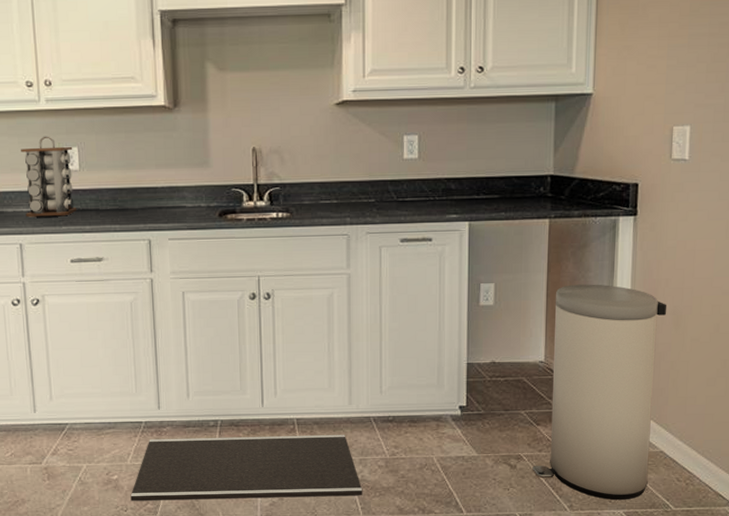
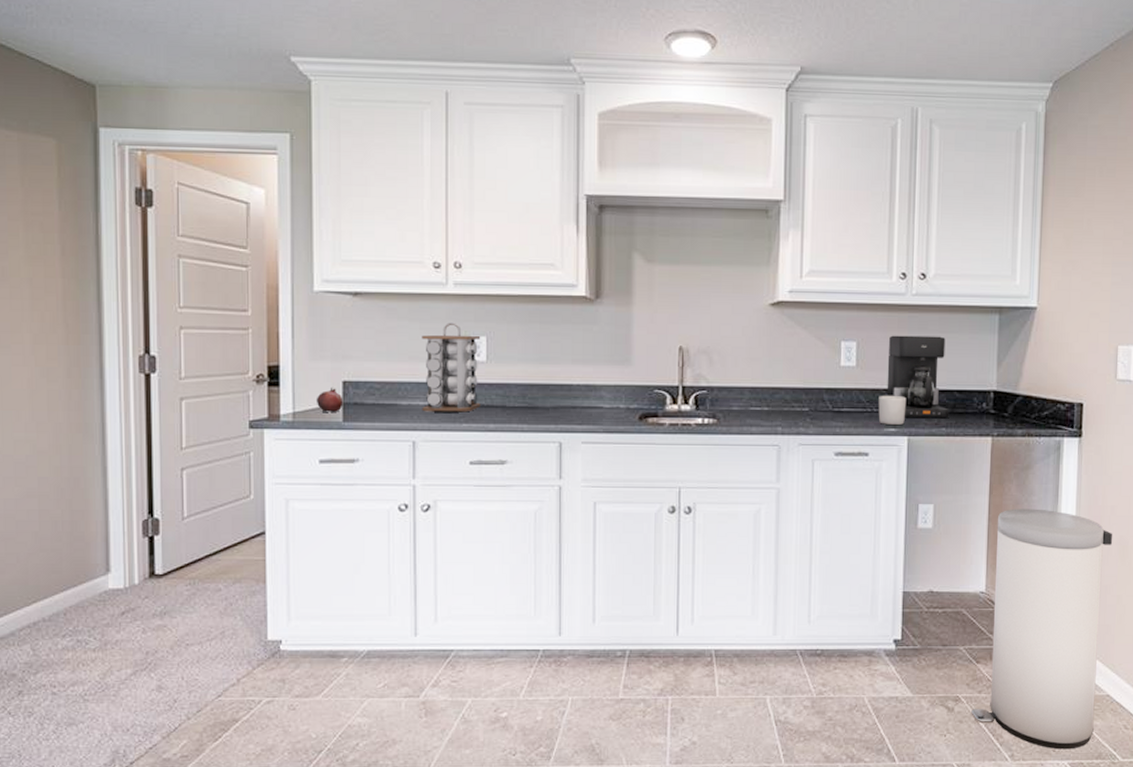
door mat: present [130,434,363,501] -> none [520,669,786,743]
mug: none [440,183,467,212] -> present [878,395,907,426]
coffee maker: none [448,126,508,205] -> present [886,335,949,419]

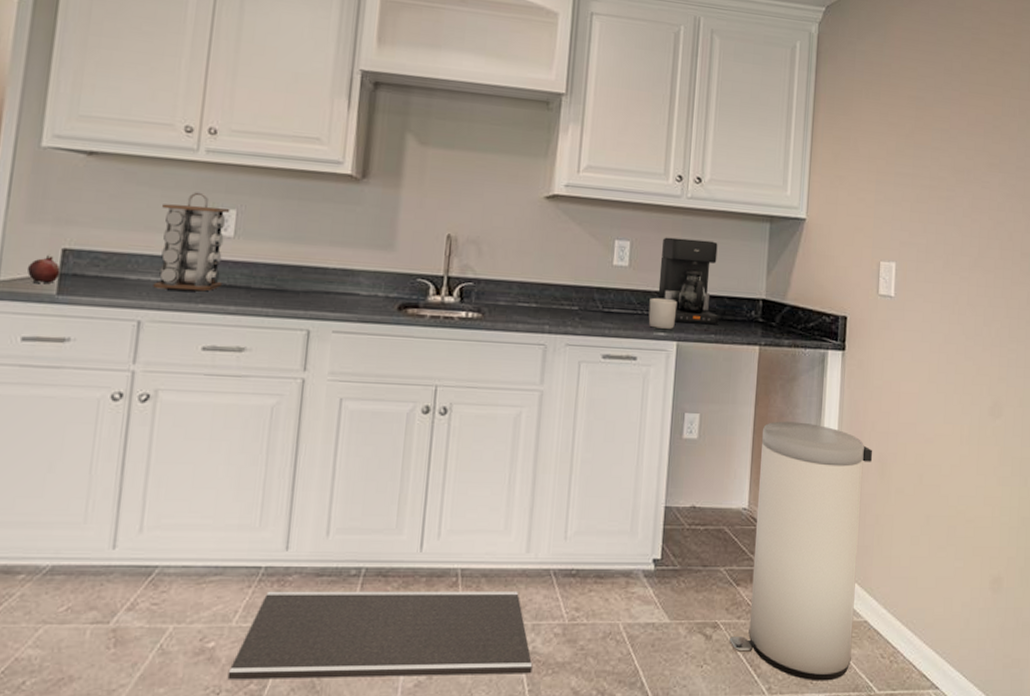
door mat: none [520,669,786,743] -> present [227,590,533,679]

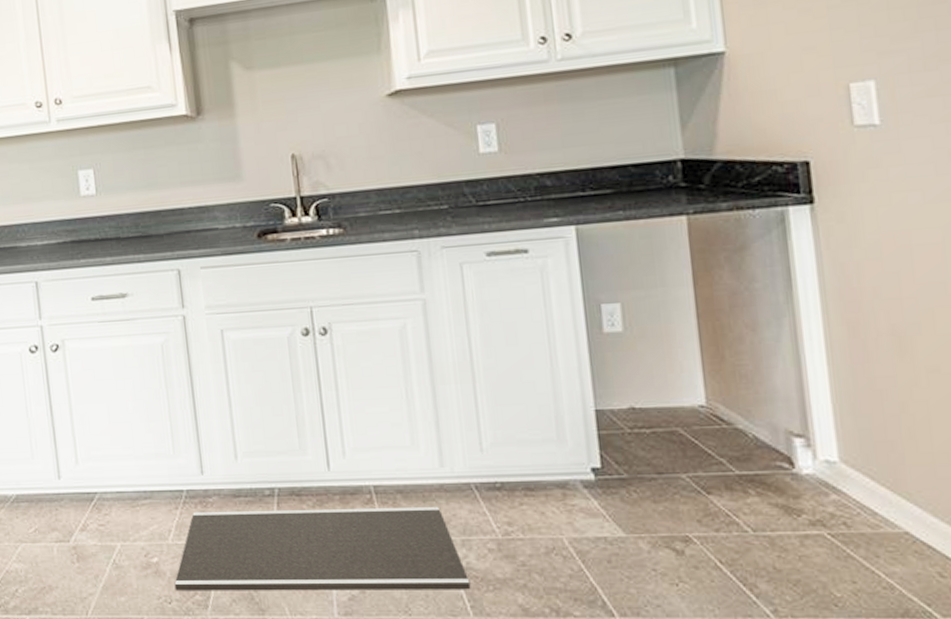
spice rack: present [153,192,230,292] -> none [32,159,96,252]
mug: present [648,297,678,330] -> none [532,179,570,215]
coffee maker: present [657,237,719,325] -> none [535,103,626,205]
pedal bin: present [729,421,873,681] -> none [708,298,892,604]

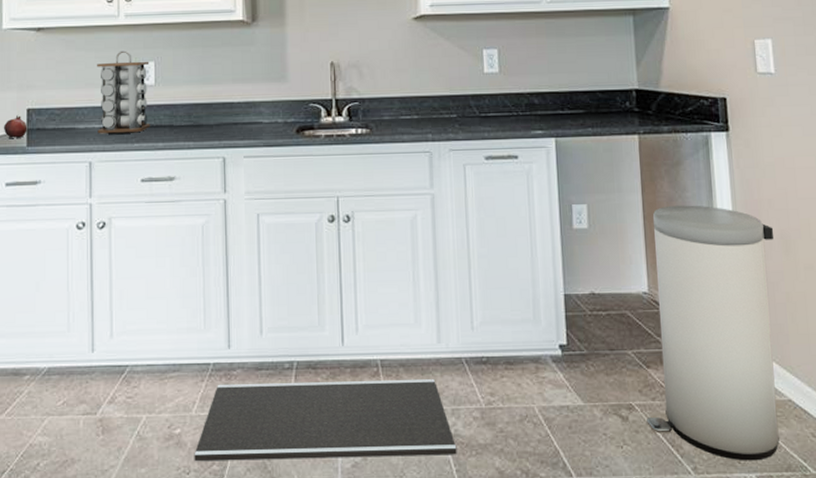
spice rack: none [32,159,96,252] -> present [97,50,150,135]
pedal bin: none [708,298,892,604] -> present [646,205,779,461]

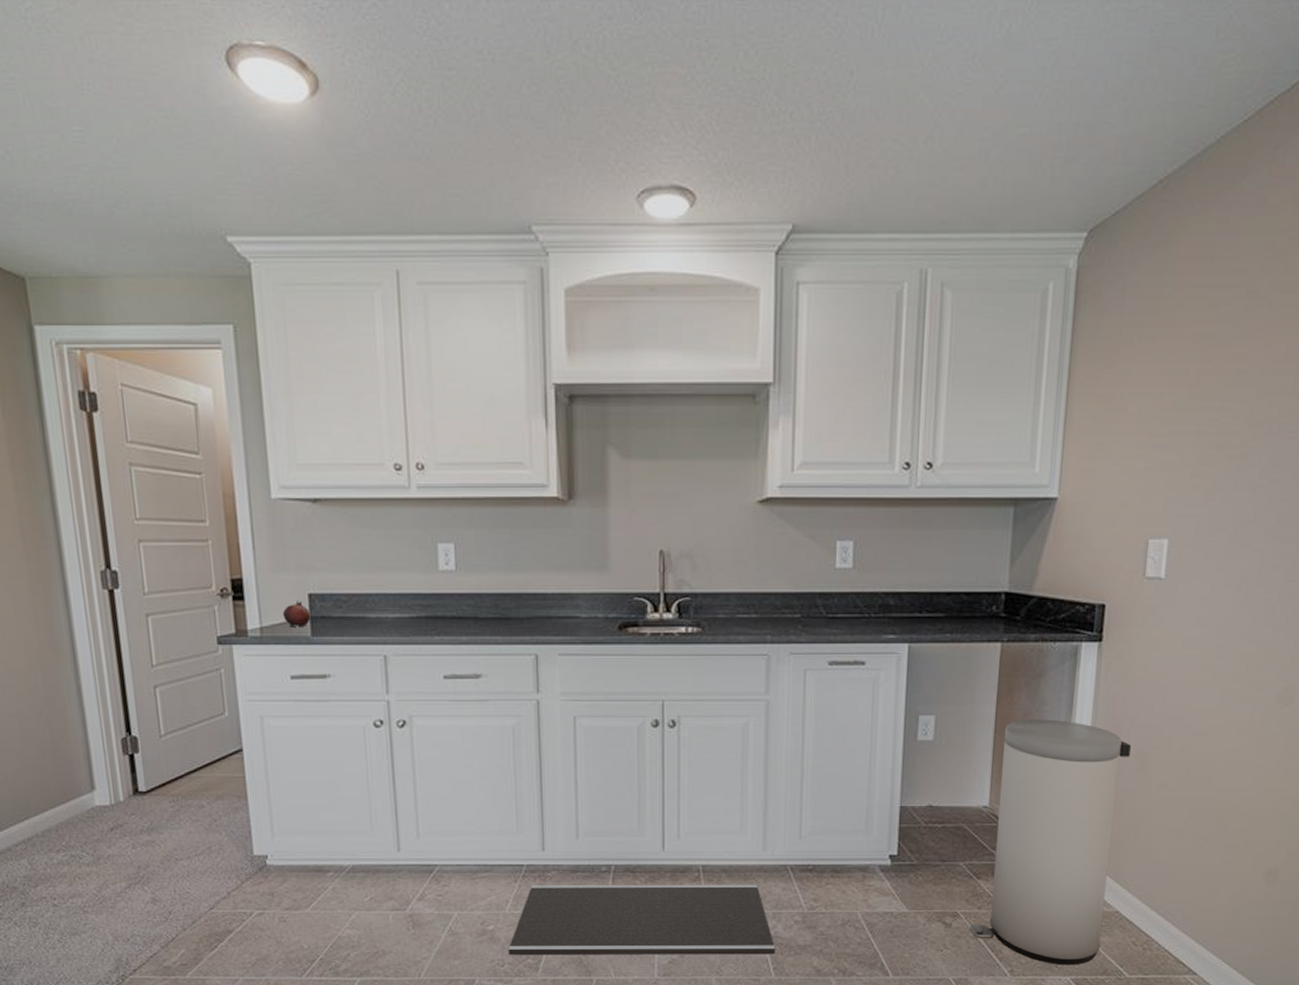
spice rack: present [97,50,150,135] -> none [387,529,452,626]

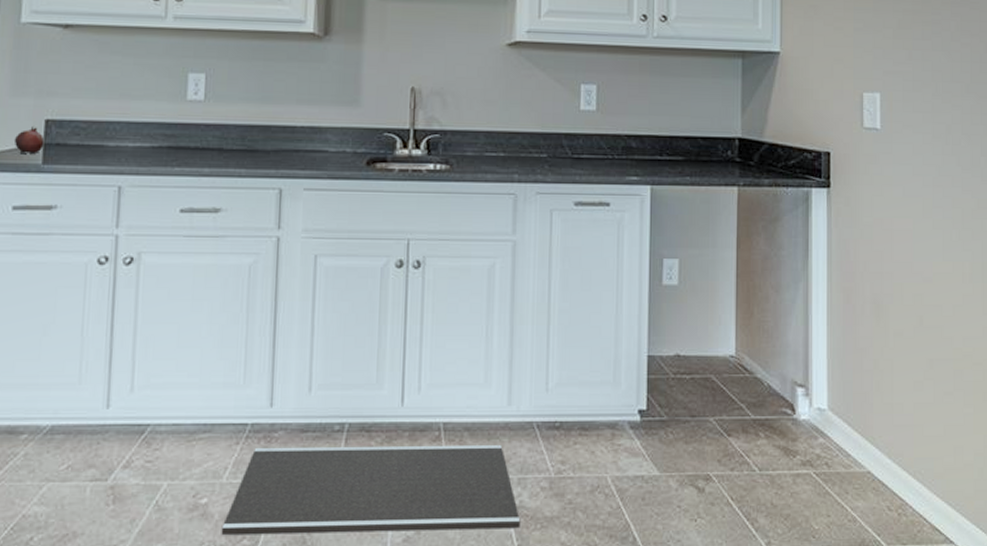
pedal bin: present [970,719,1132,965] -> none [723,264,867,535]

